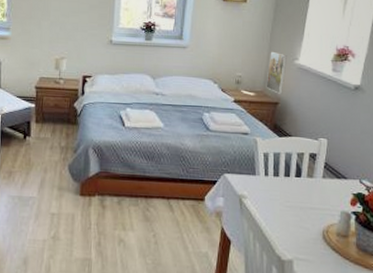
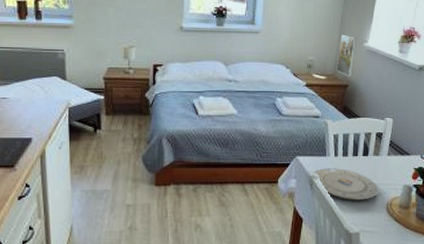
plate: none [242,188,314,225] -> present [313,168,379,200]

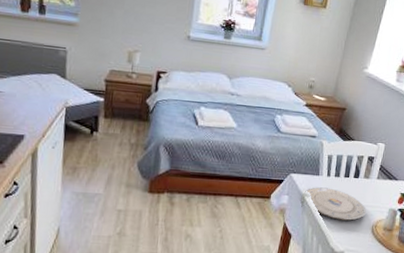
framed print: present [336,34,357,77] -> none [336,58,358,100]

